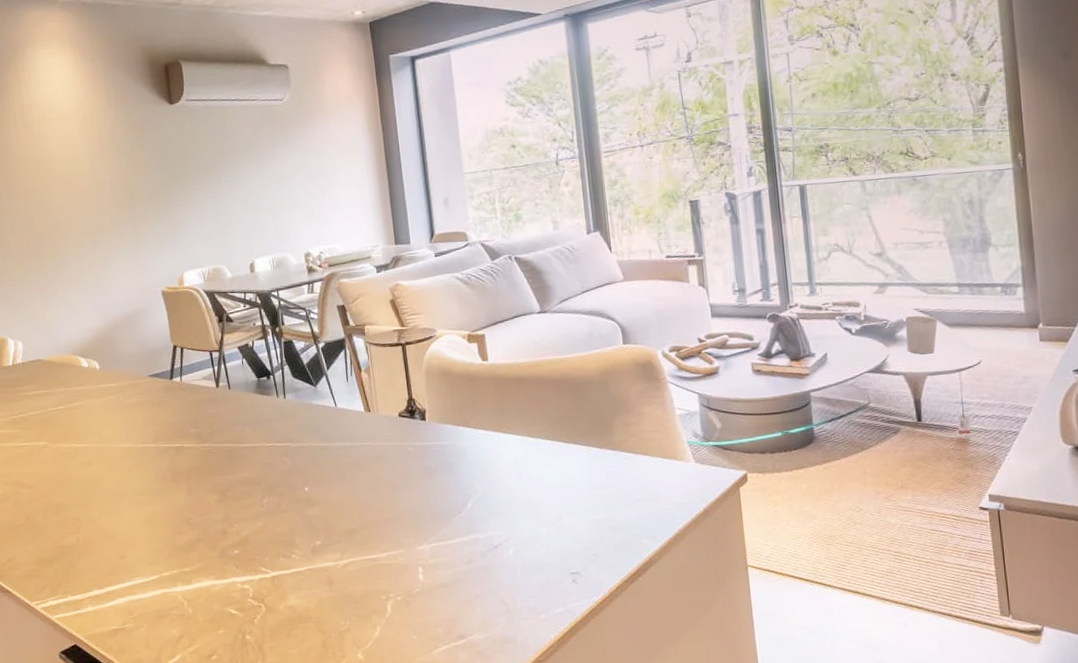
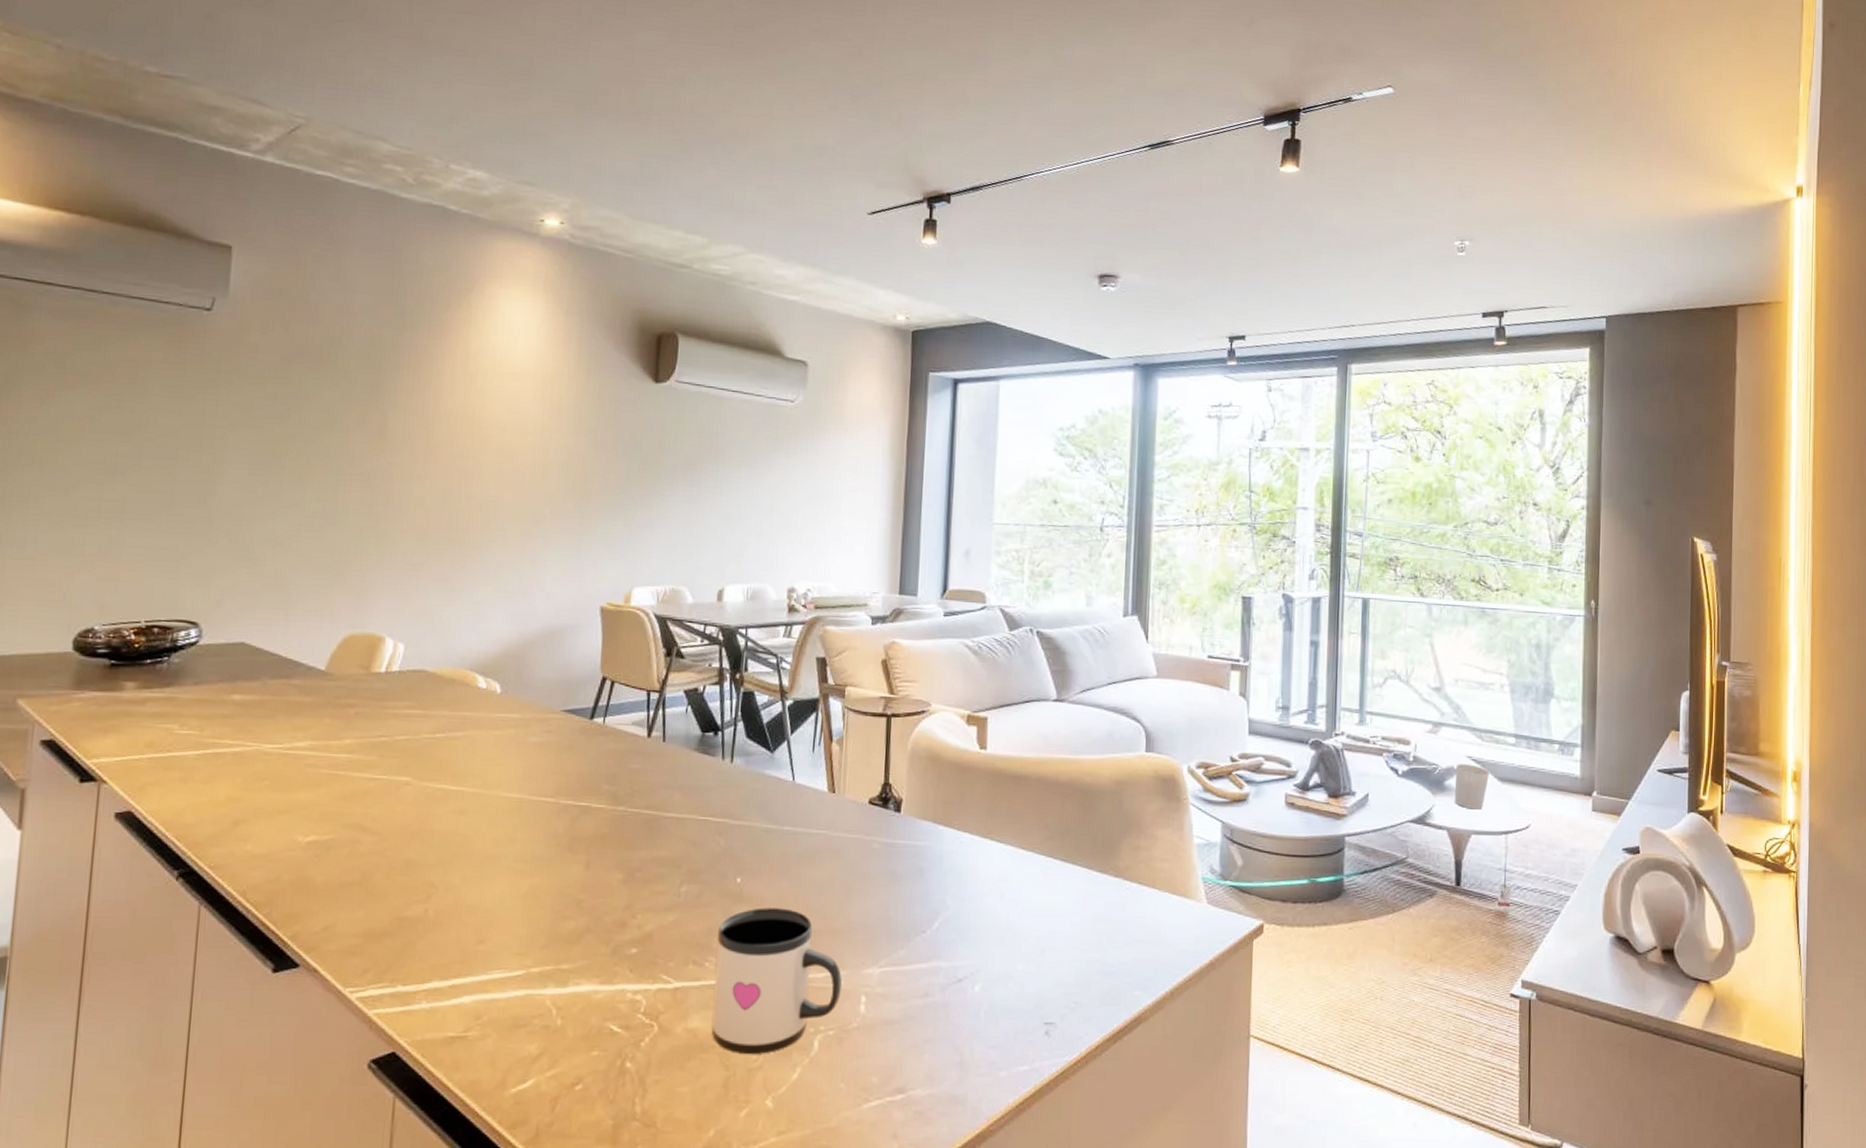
mug: none [297,506,402,621] -> present [711,908,843,1054]

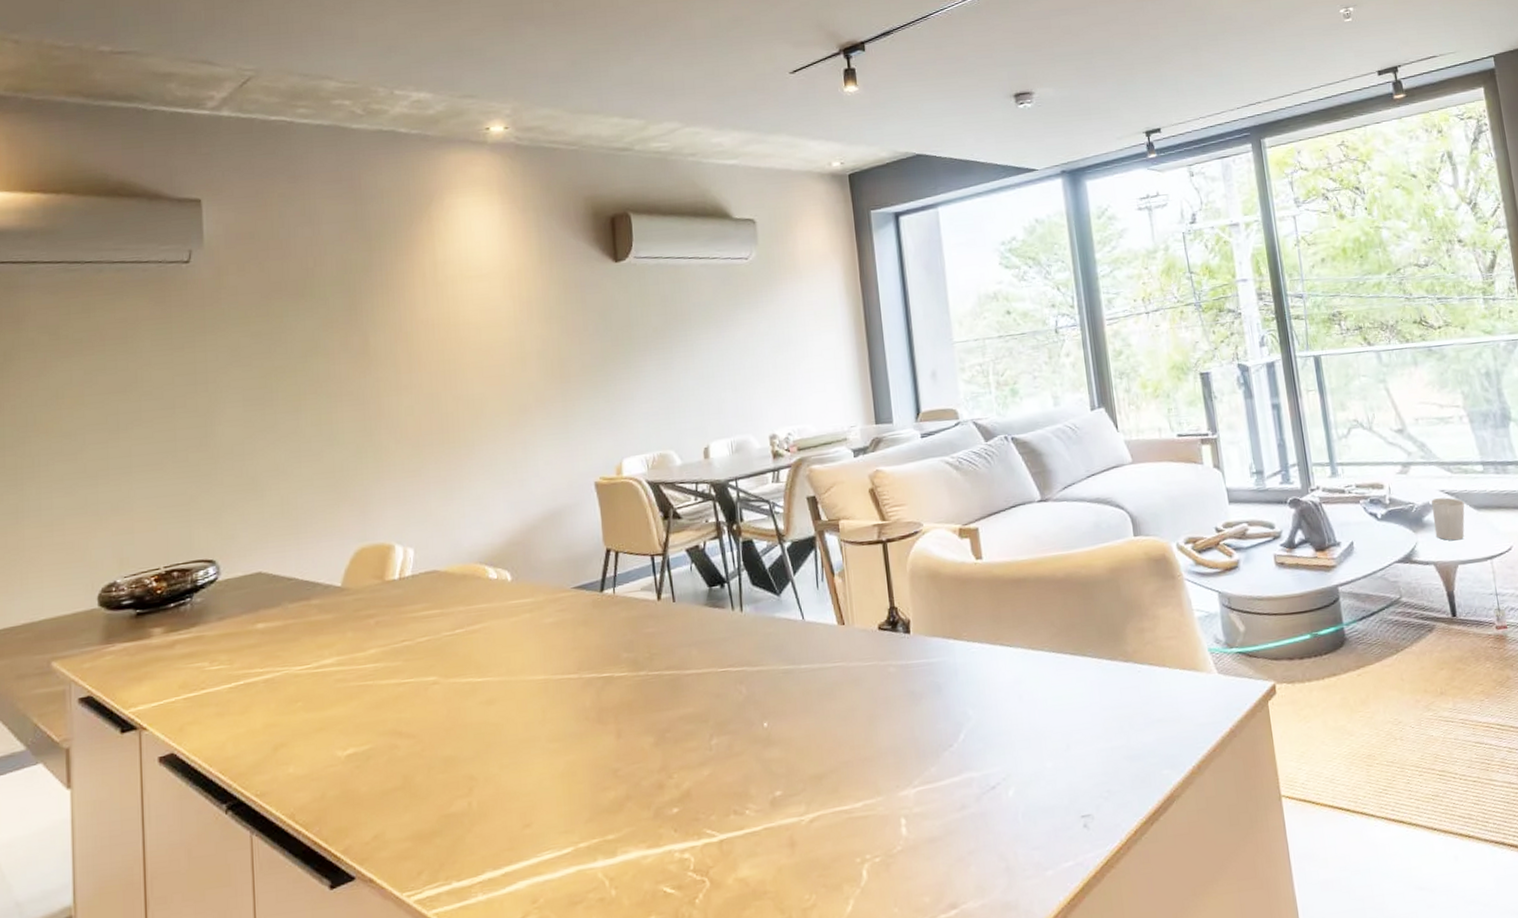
mug: present [711,908,843,1054] -> none [753,744,881,895]

